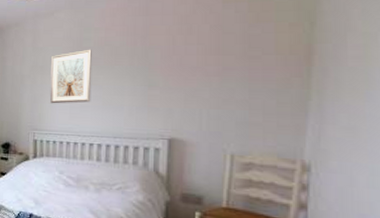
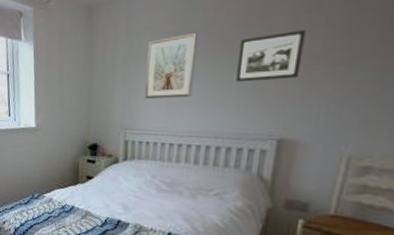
picture frame: none [128,48,181,90] -> present [236,30,306,82]

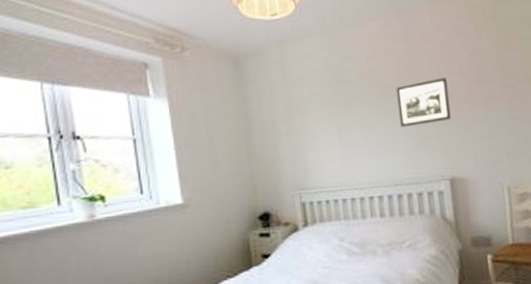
picture frame: present [145,32,198,99] -> none [308,82,363,153]

